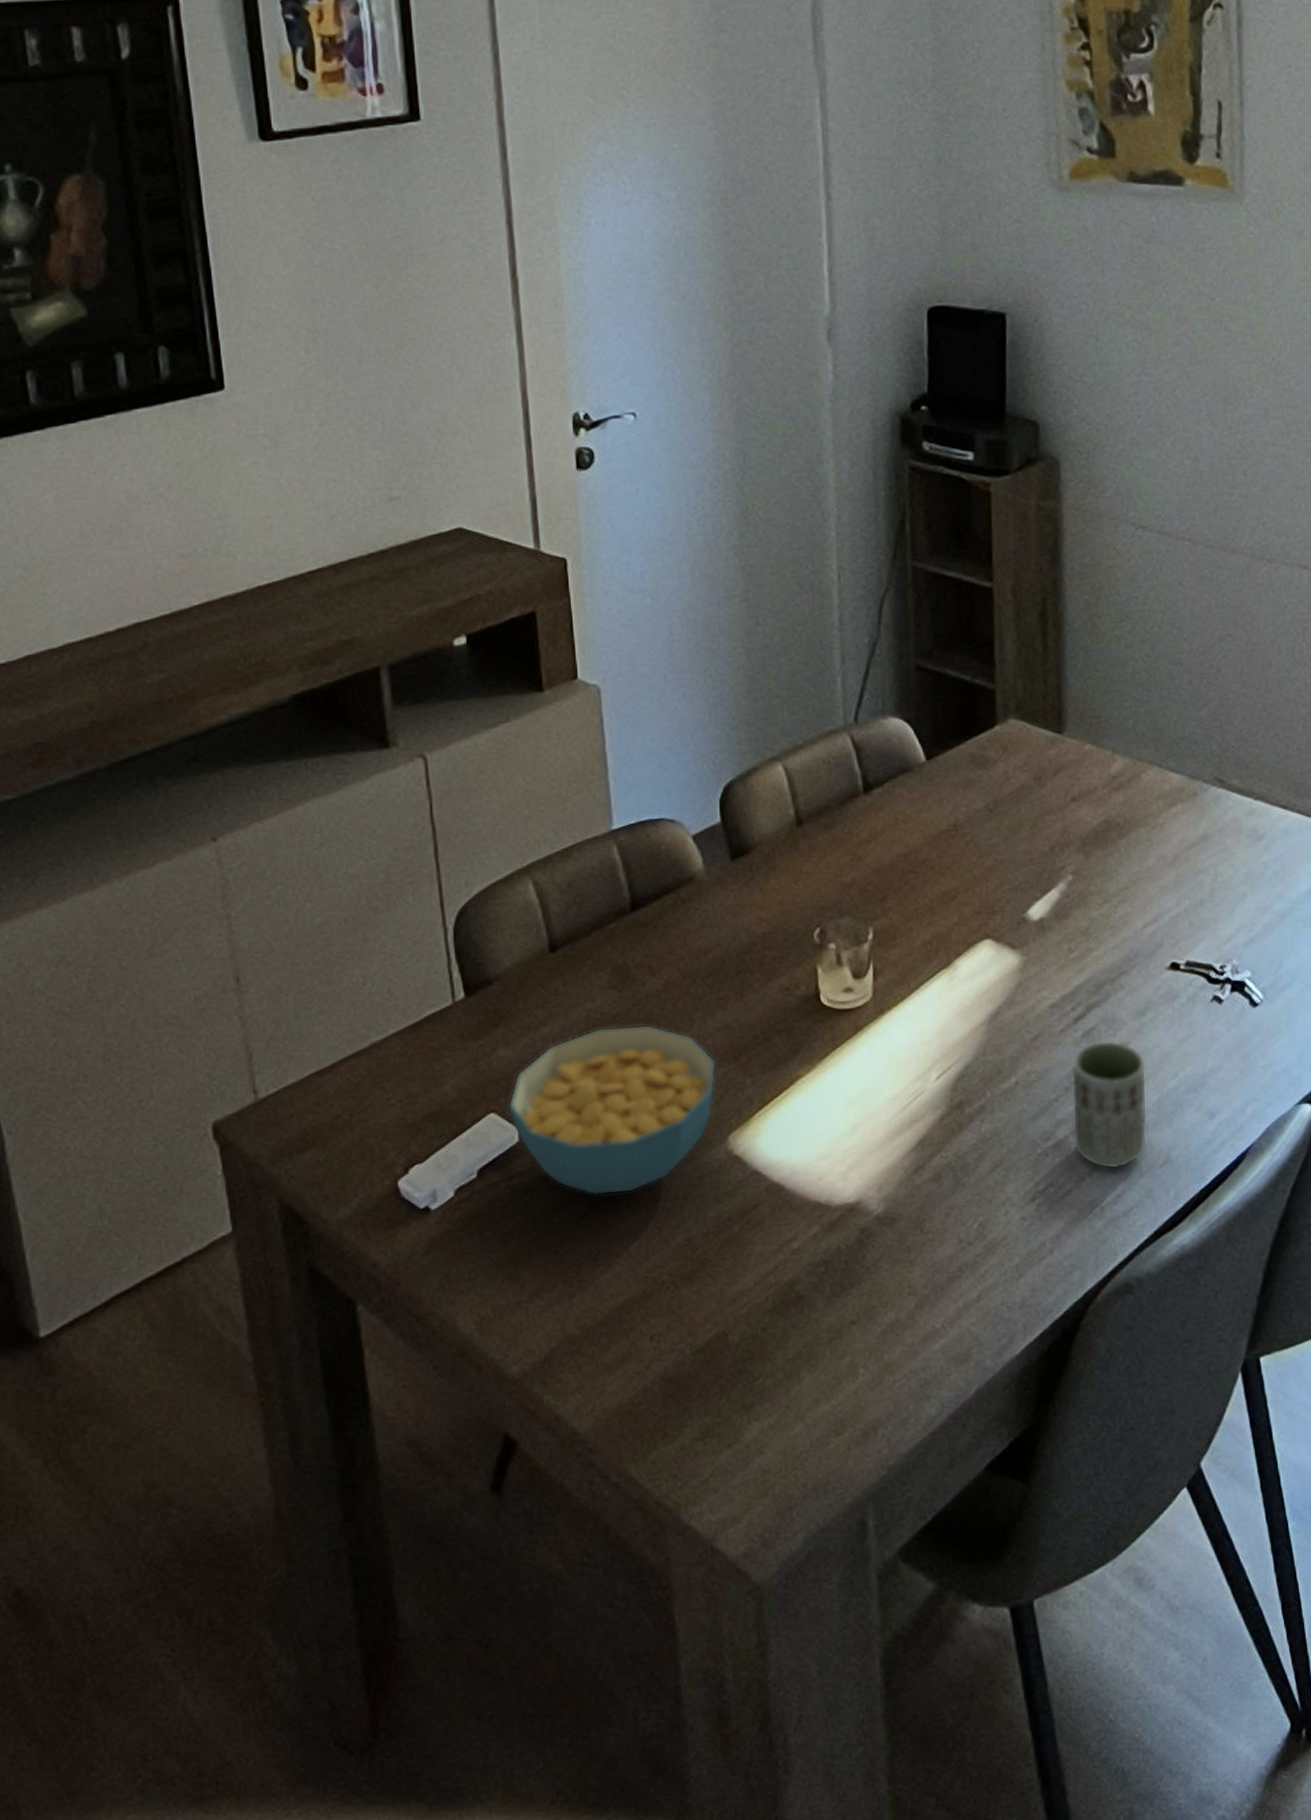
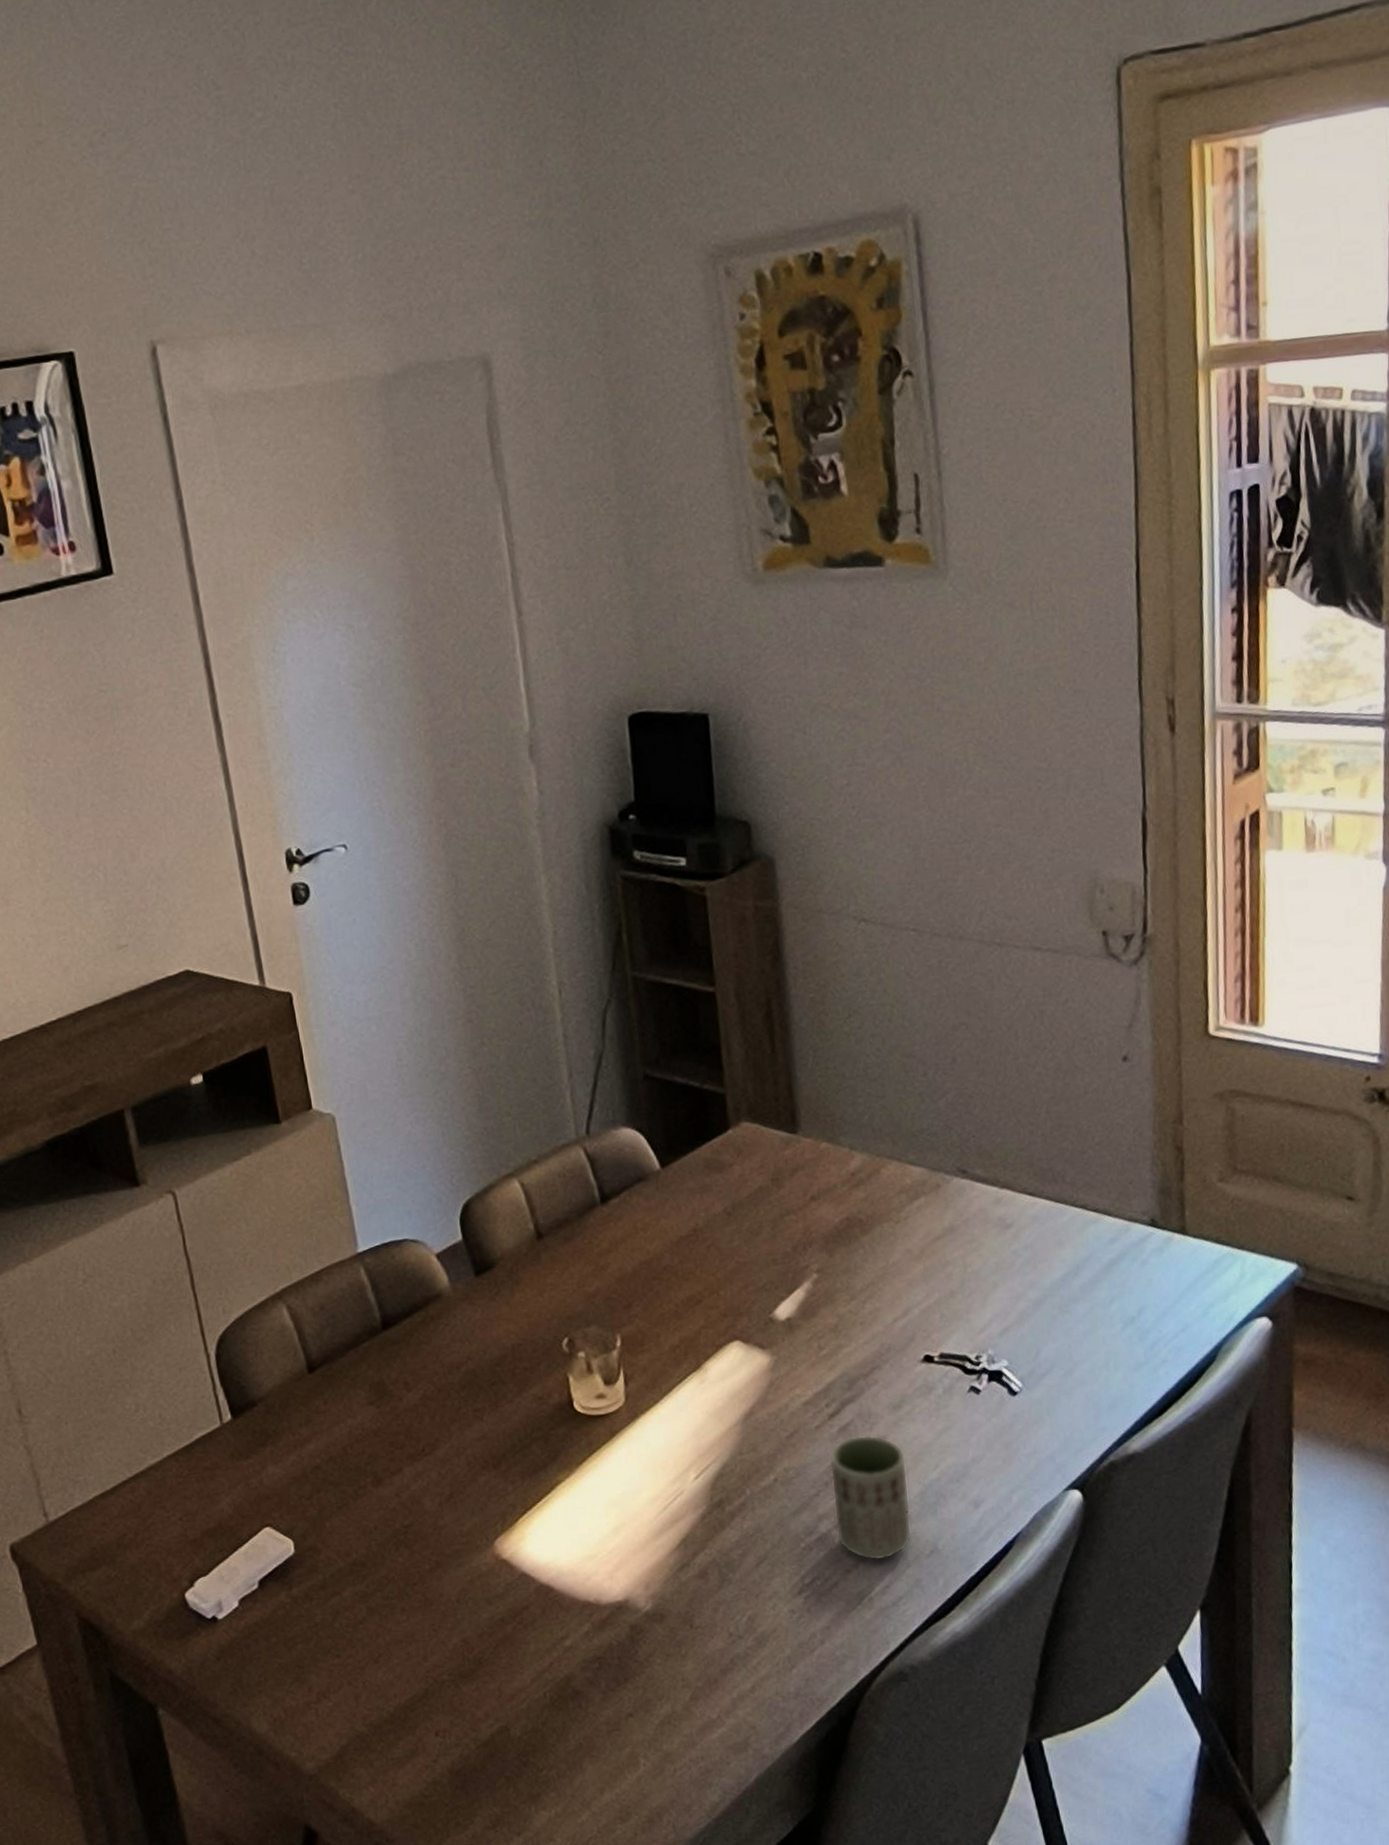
cereal bowl: present [508,1024,717,1195] -> none [281,1437,478,1601]

